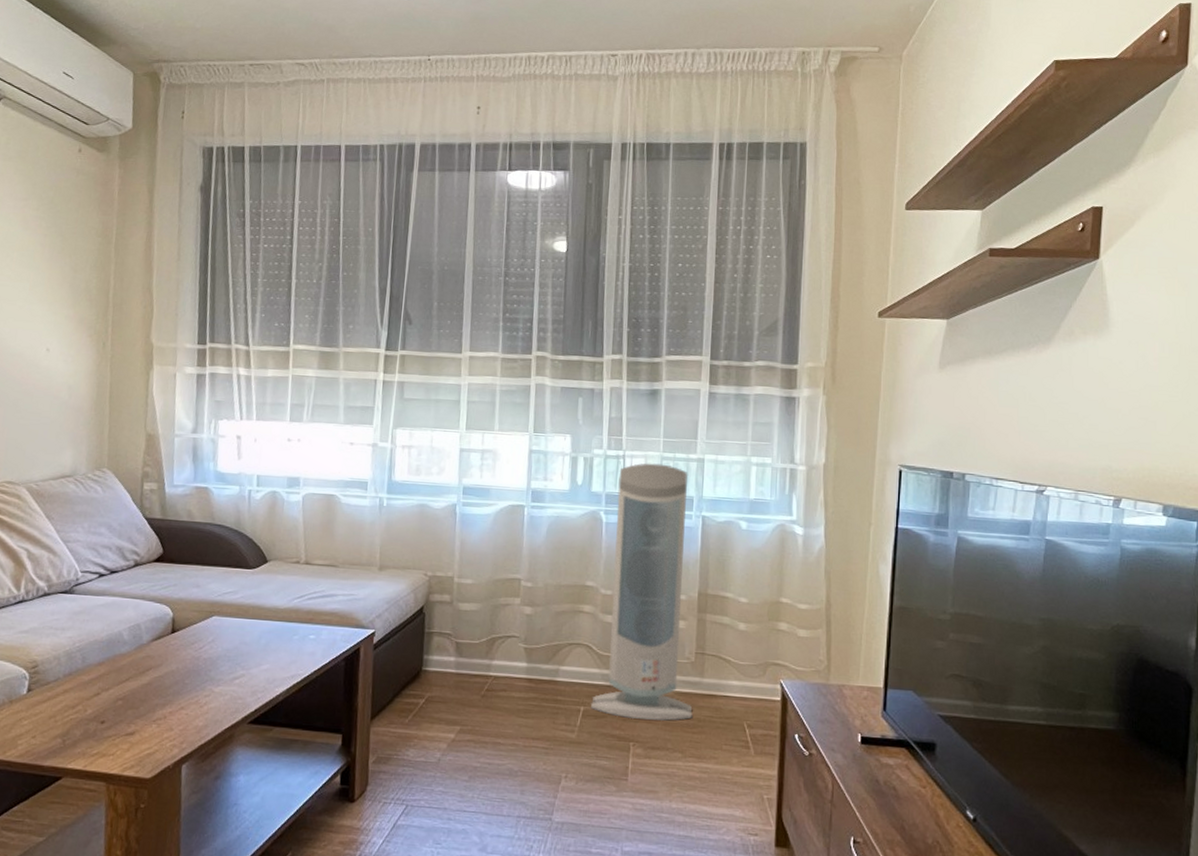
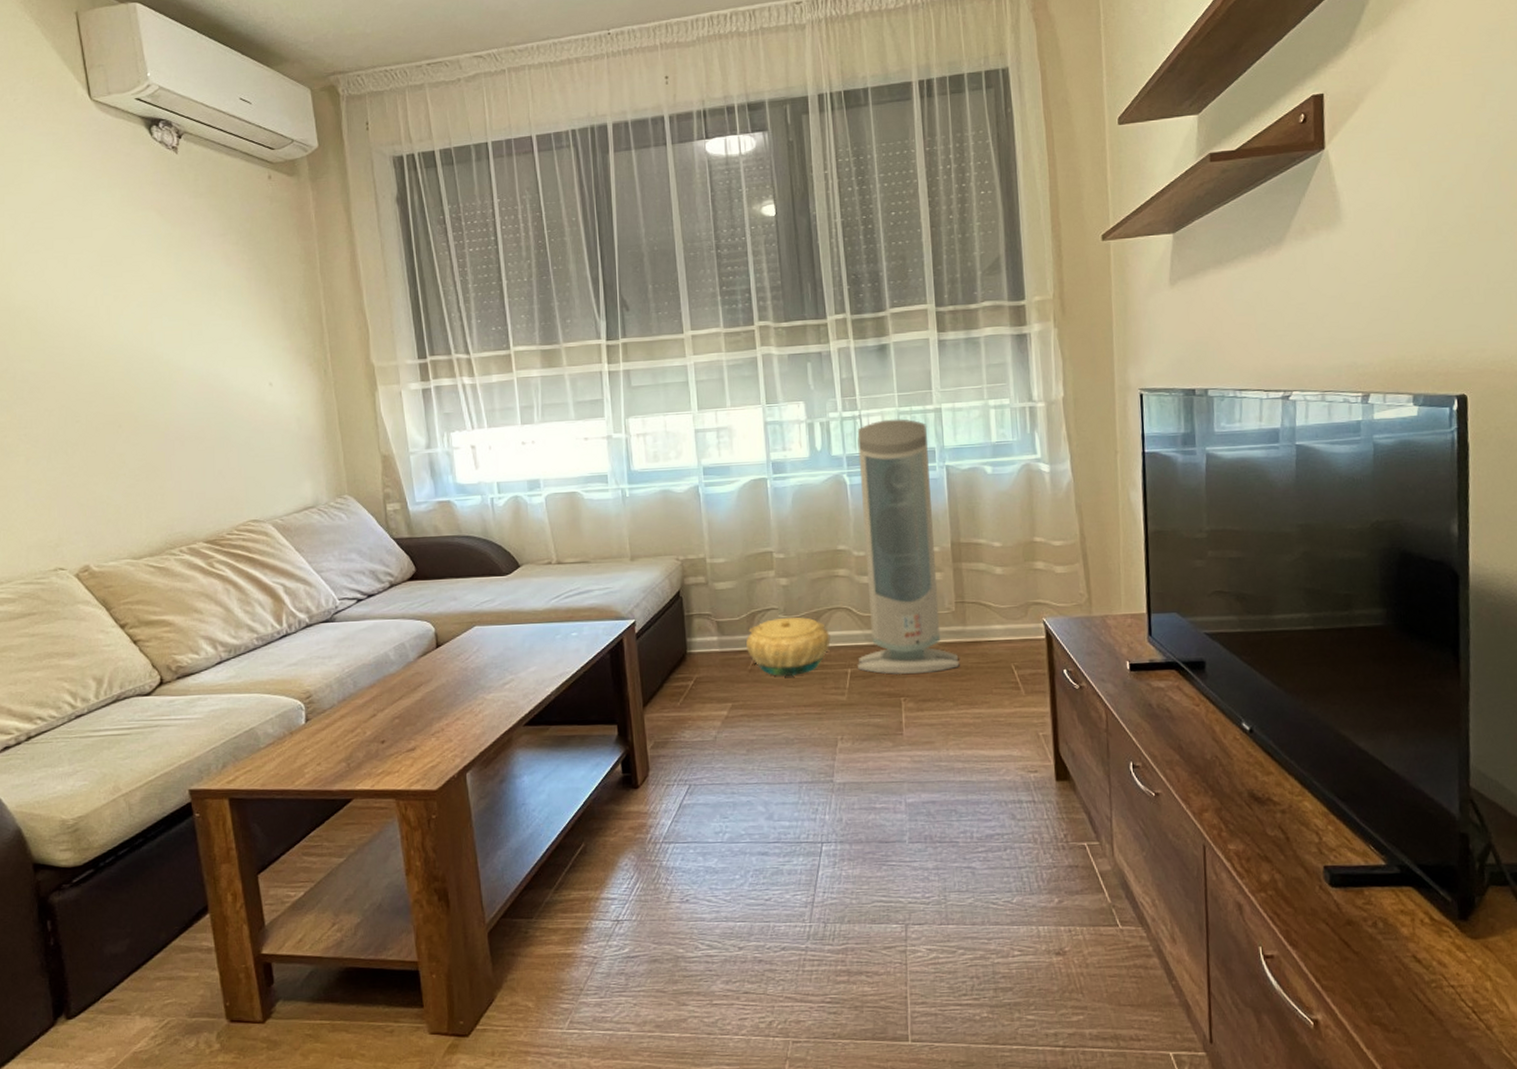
basket: none [482,646,567,708] -> present [745,617,831,677]

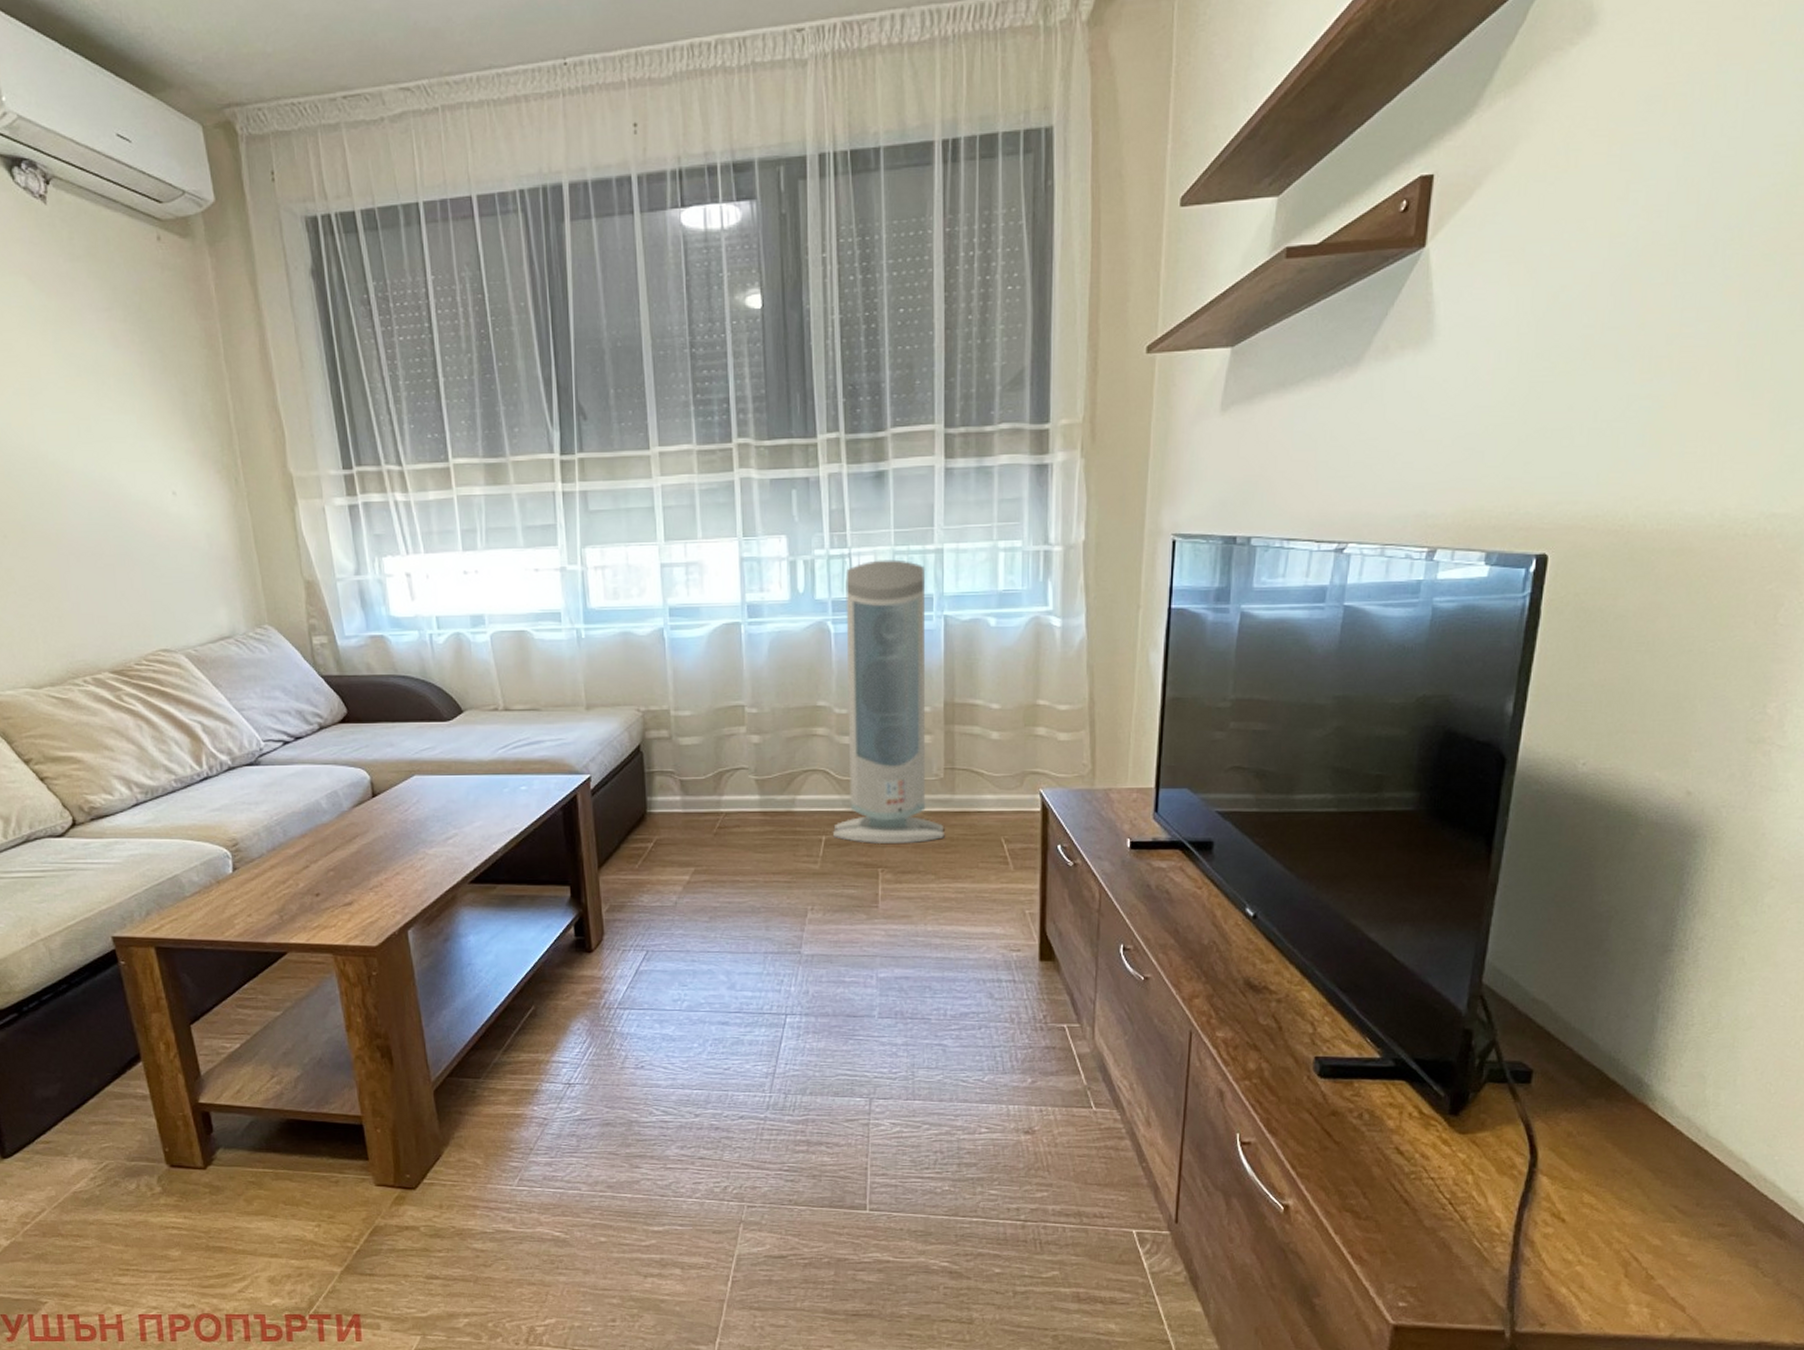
basket: present [745,617,831,677] -> none [711,778,805,842]

